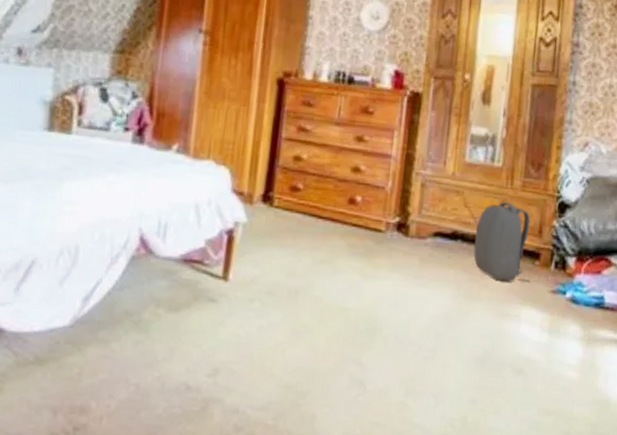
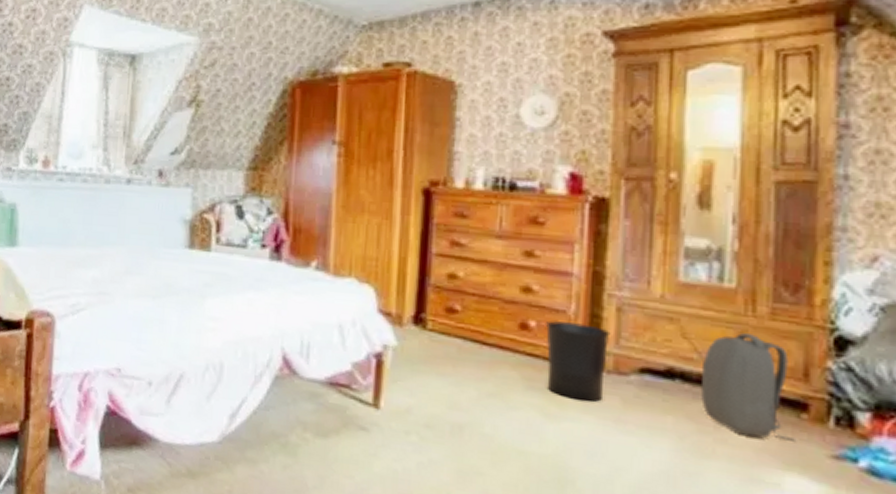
waste bin: none [366,196,416,262] -> present [545,321,611,402]

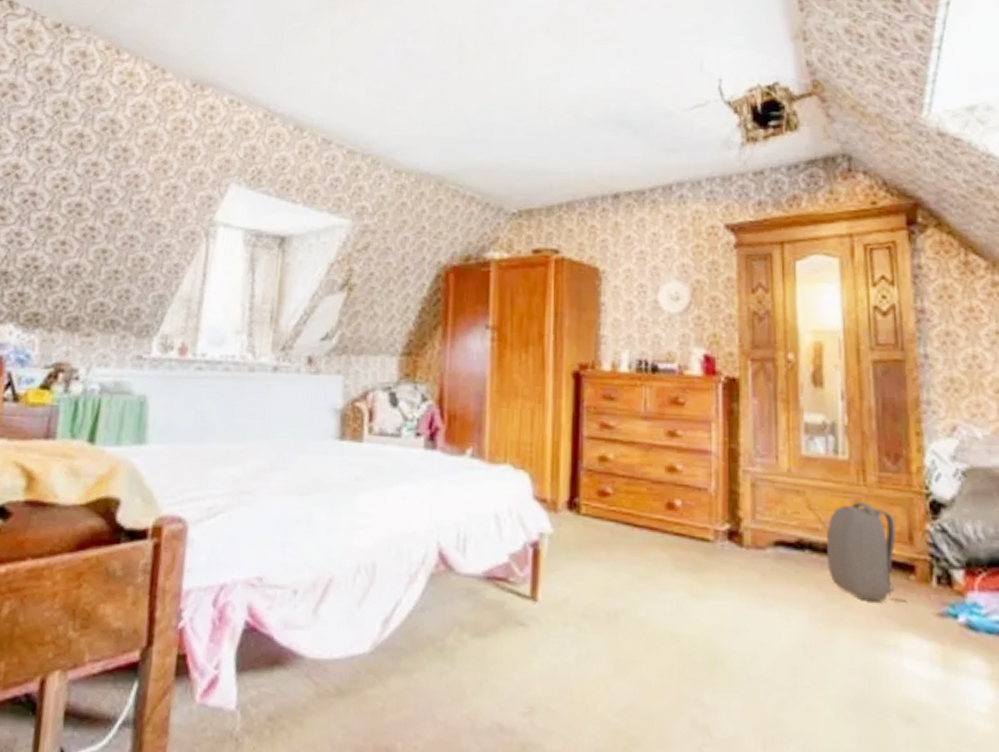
waste bin: present [545,321,611,402] -> none [689,499,747,577]

